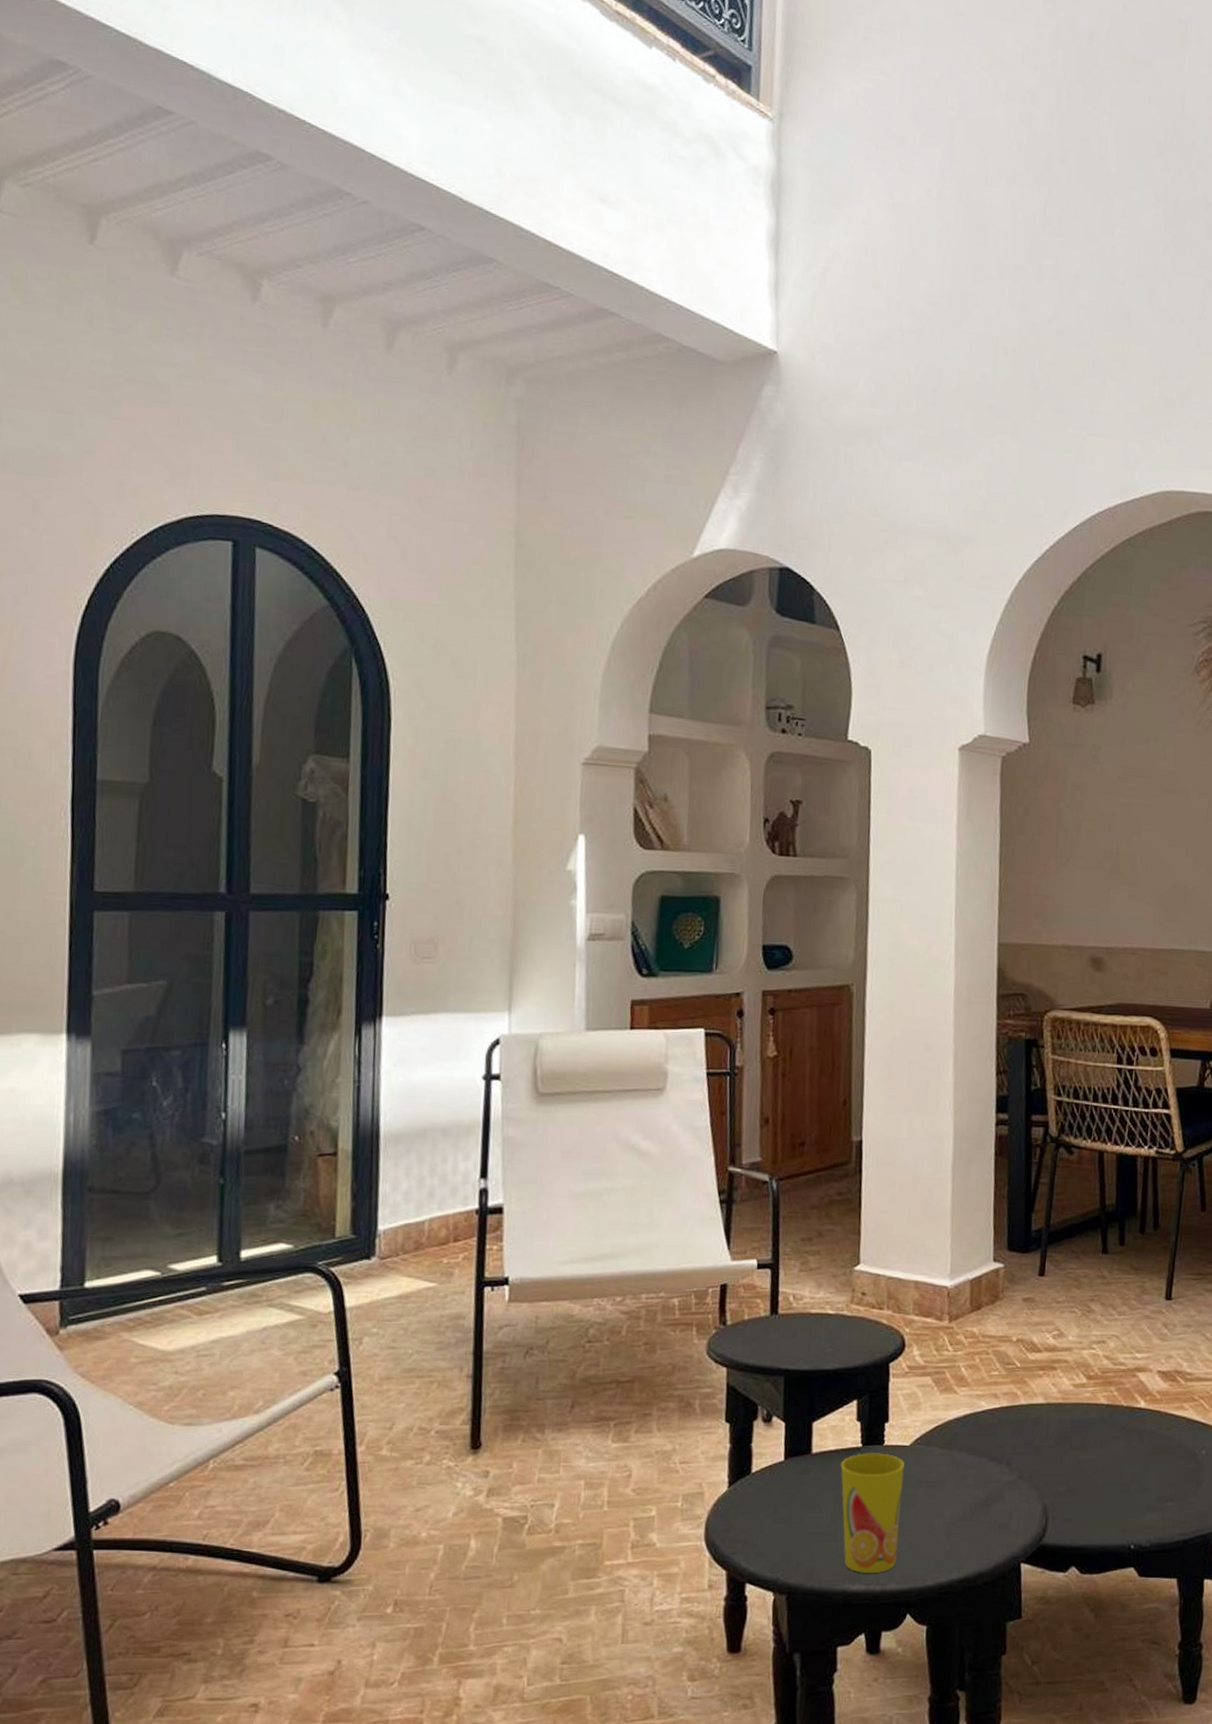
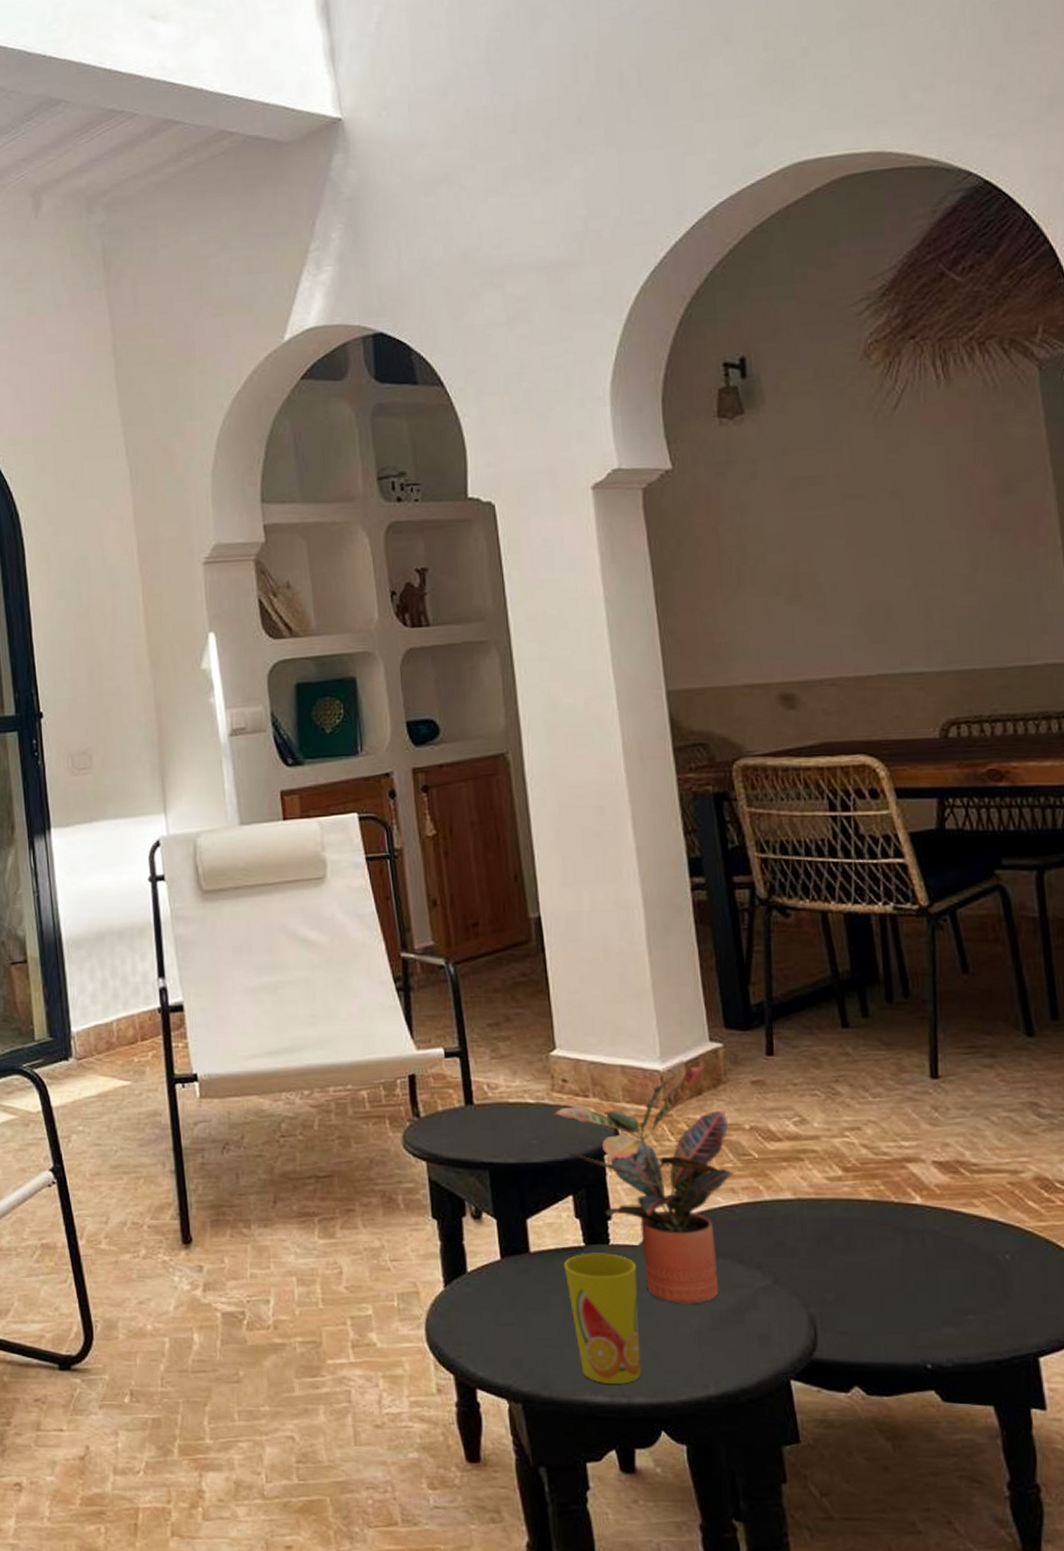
potted plant: none [849,1283,1000,1498] -> present [553,1065,733,1304]

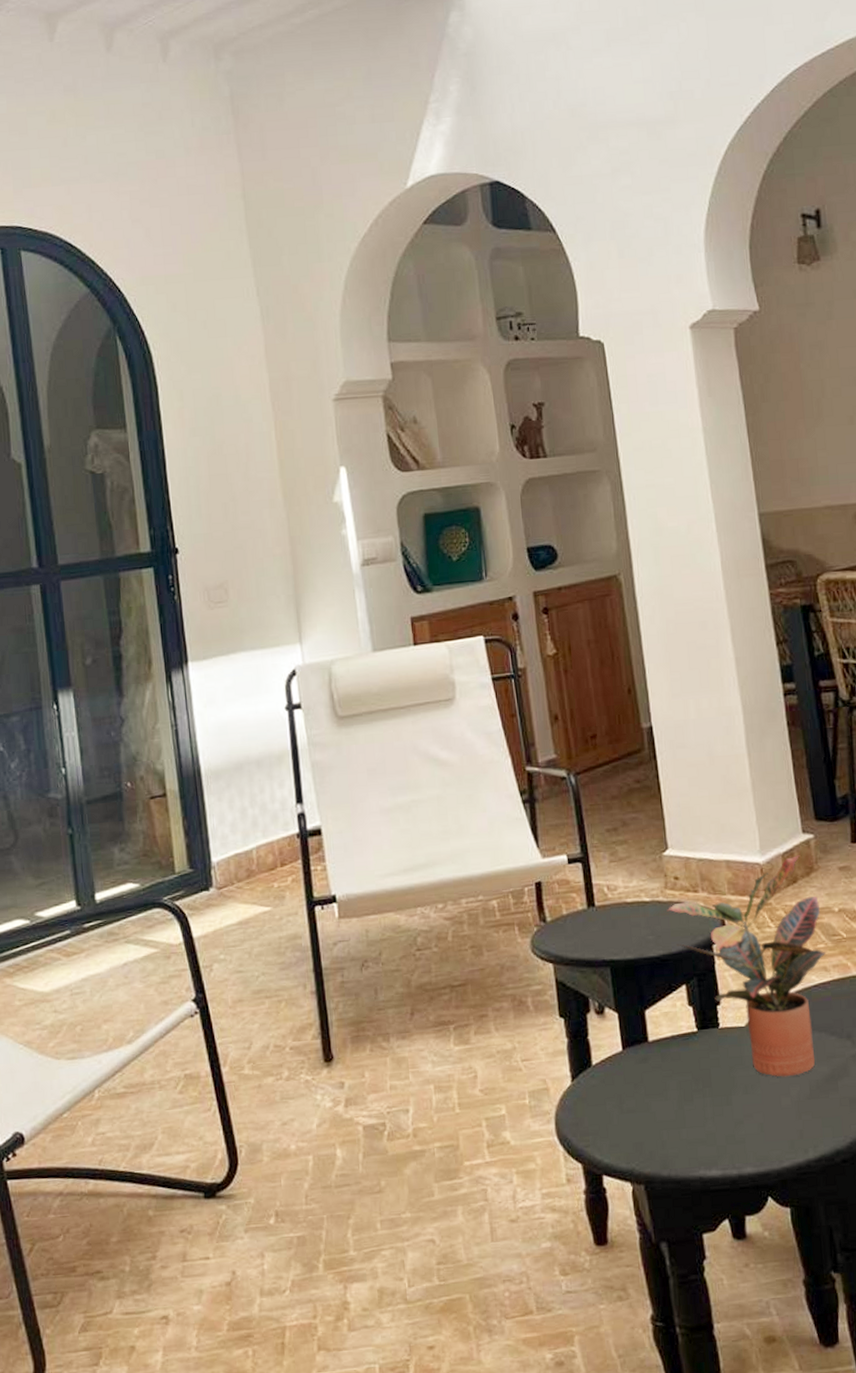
cup: present [563,1253,641,1384] -> none [679,1036,749,1158]

